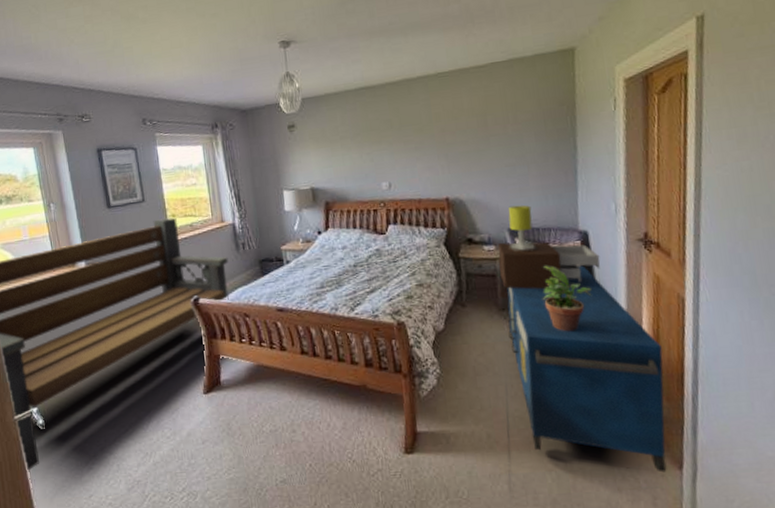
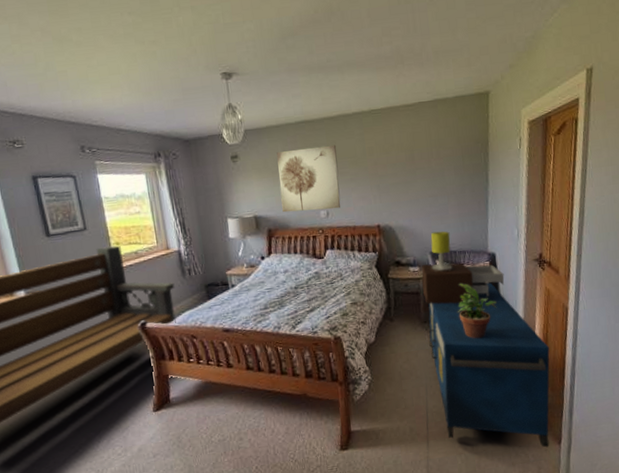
wall art: none [335,111,405,185] -> present [277,144,341,213]

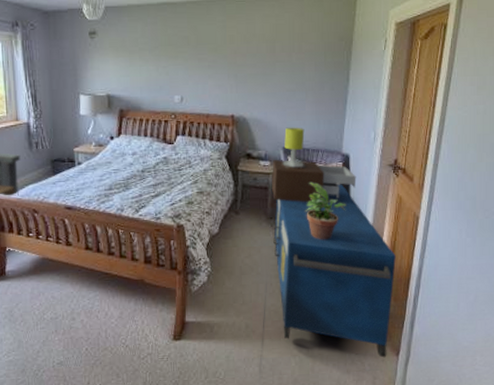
wall art: present [277,144,341,213] -> none [135,29,197,95]

